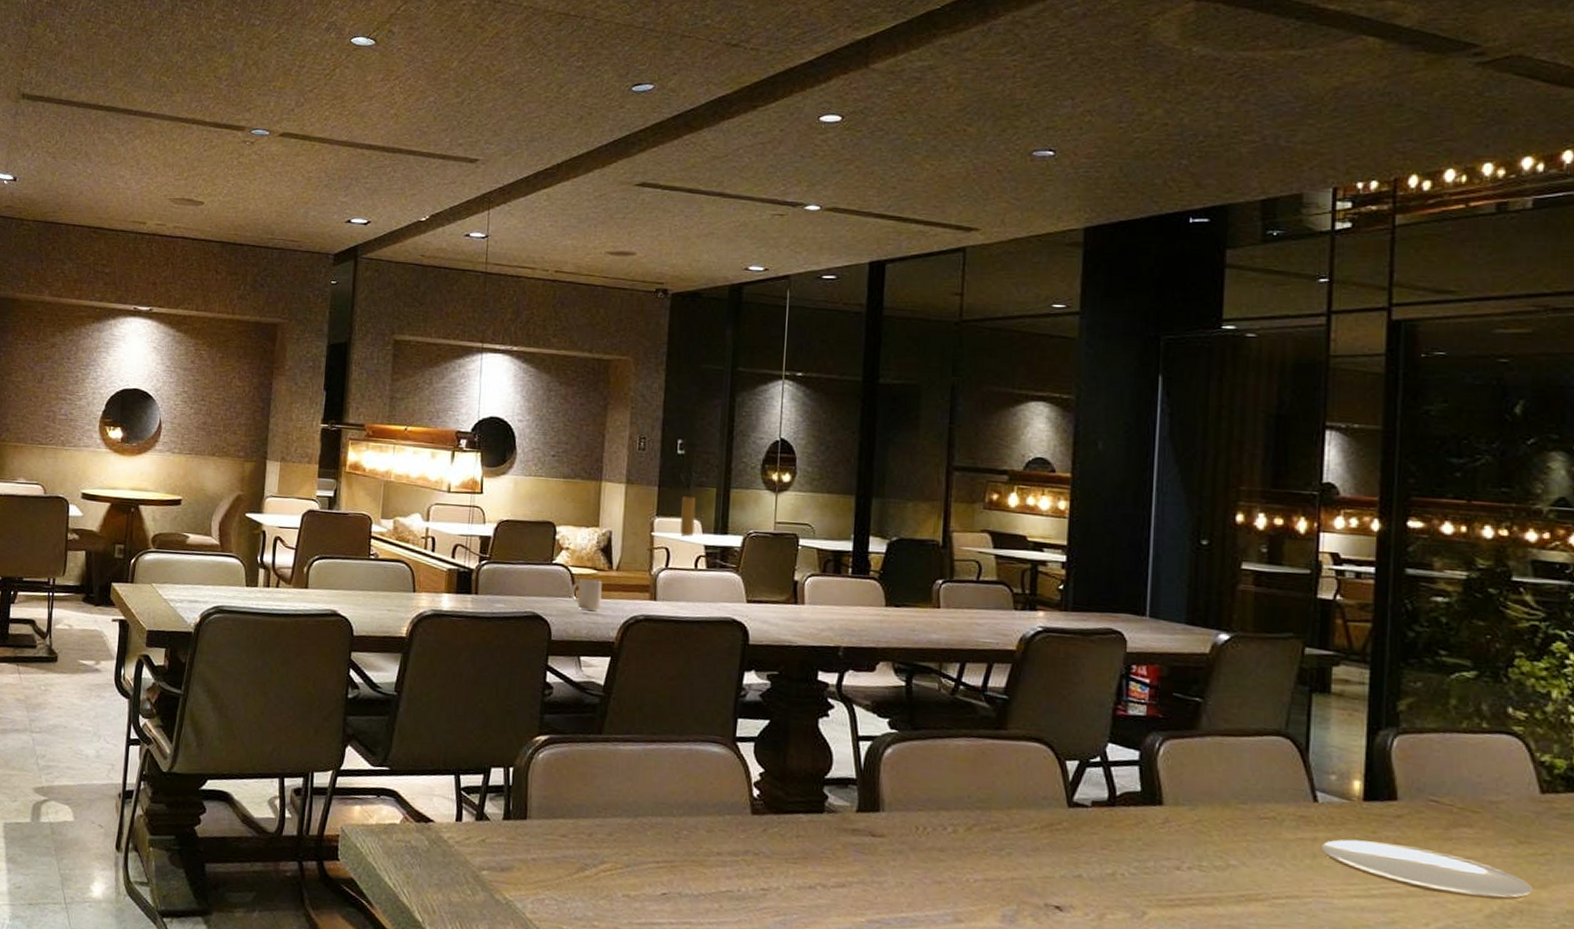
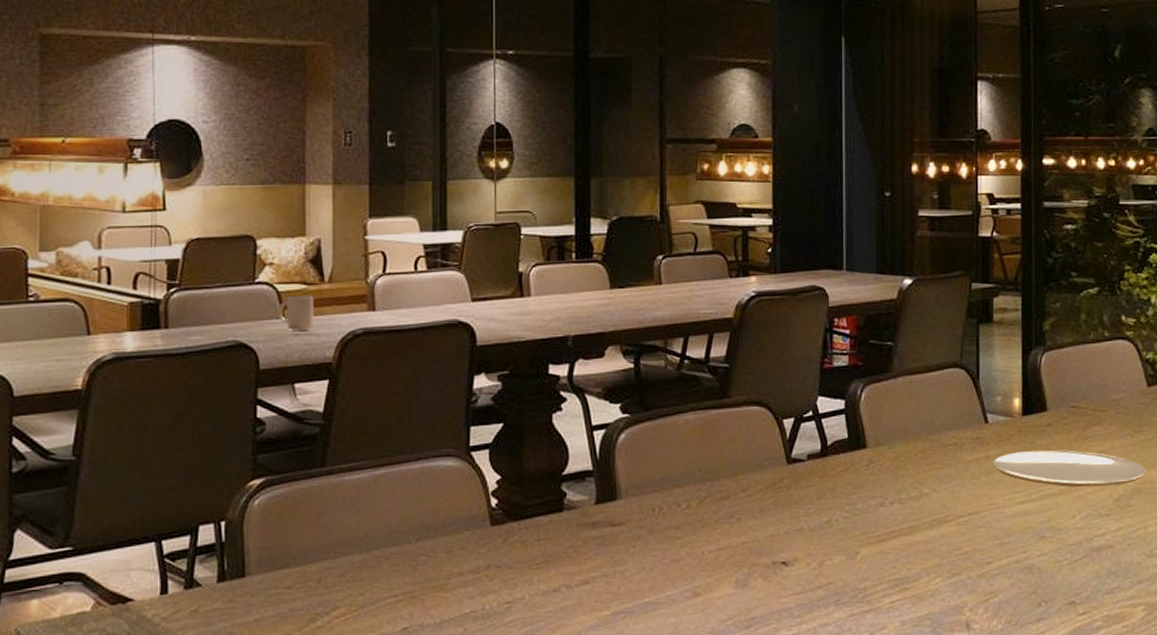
vase: present [680,465,705,536] -> none [392,158,418,236]

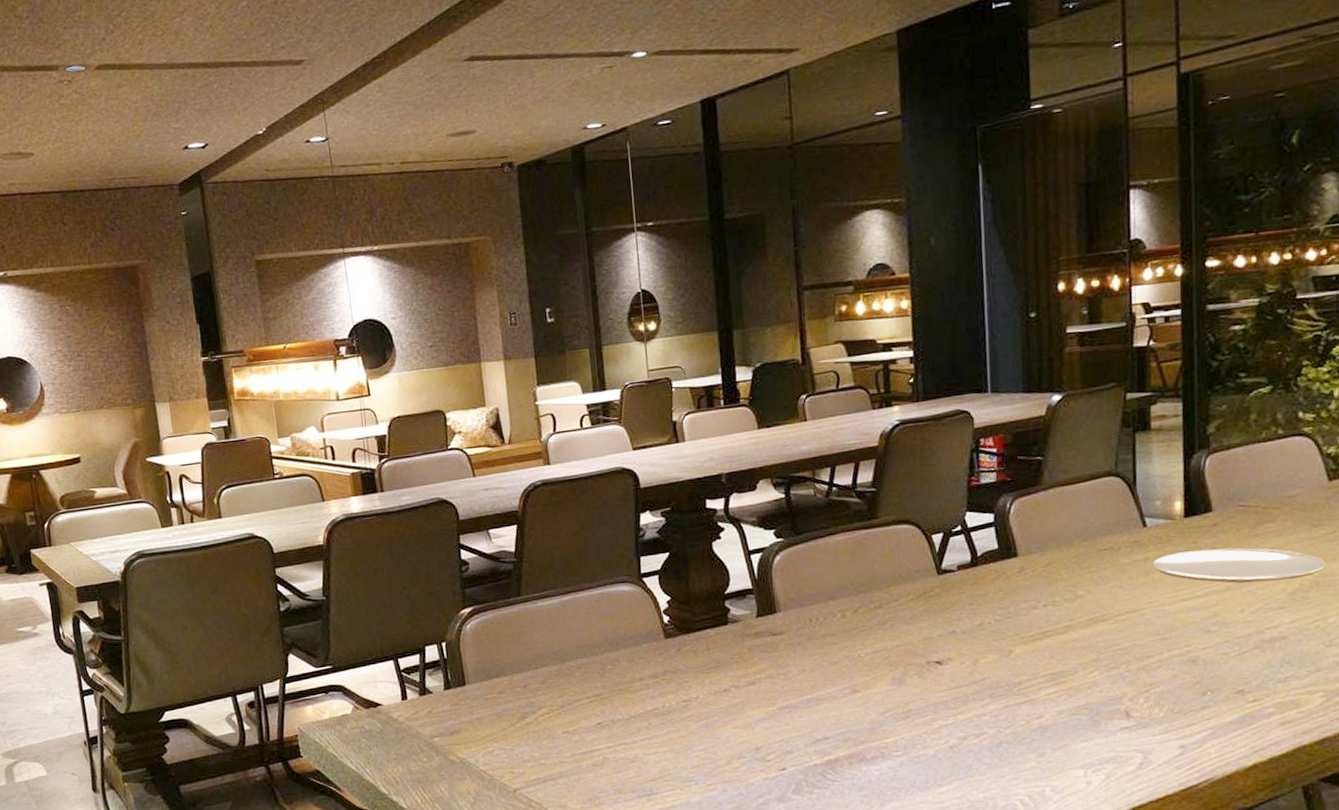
cup: present [278,295,314,330] -> none [469,456,500,486]

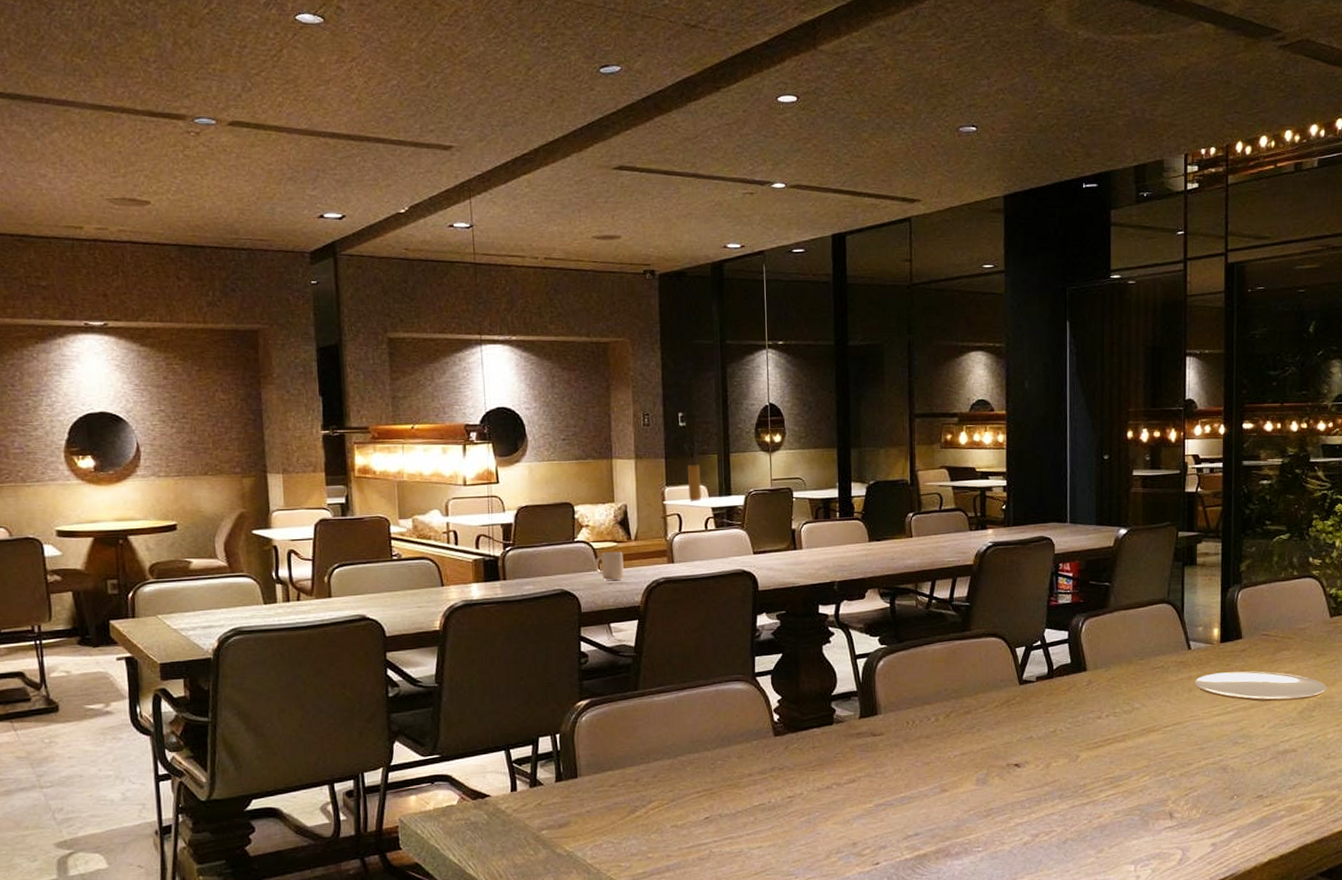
cup: none [469,456,500,486] -> present [595,551,624,580]
vase: none [553,330,576,399] -> present [683,435,706,501]

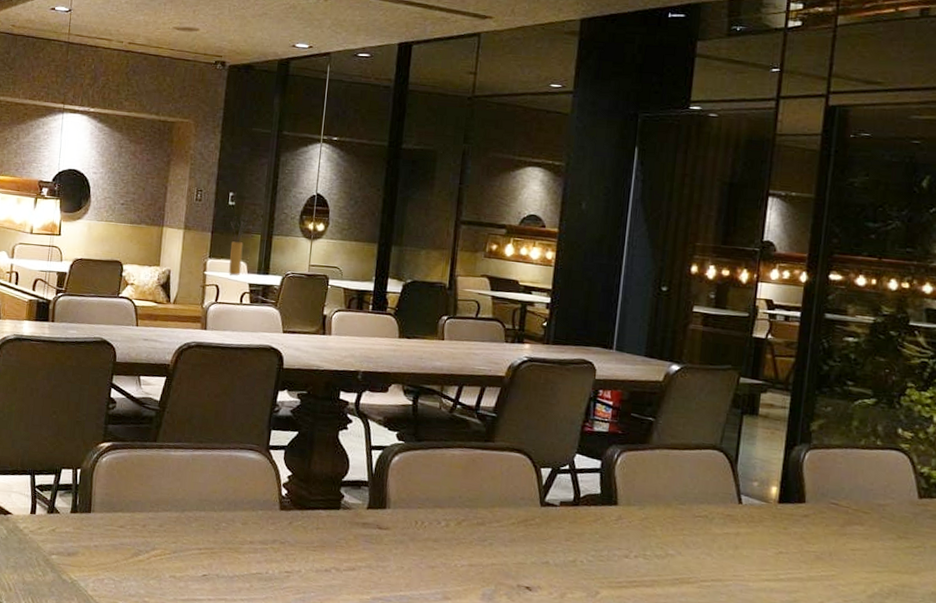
cup: present [595,551,624,580] -> none [134,310,161,338]
plate: present [1194,671,1327,702] -> none [742,534,907,584]

